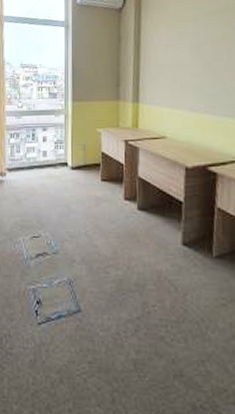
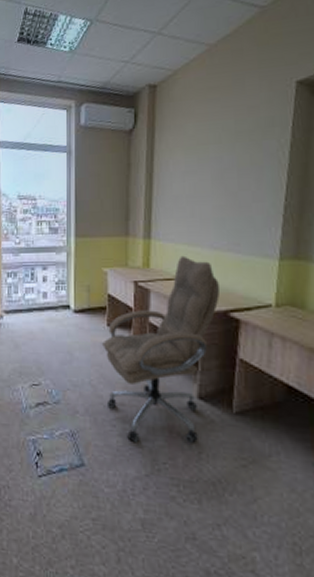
office chair: none [96,117,200,288] -> present [101,255,221,443]

